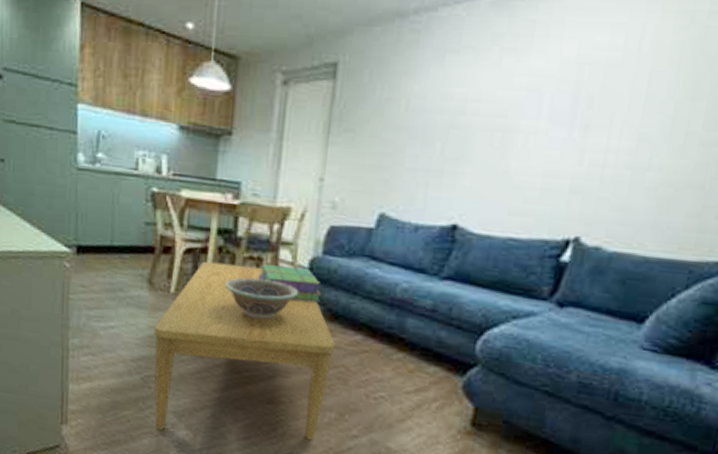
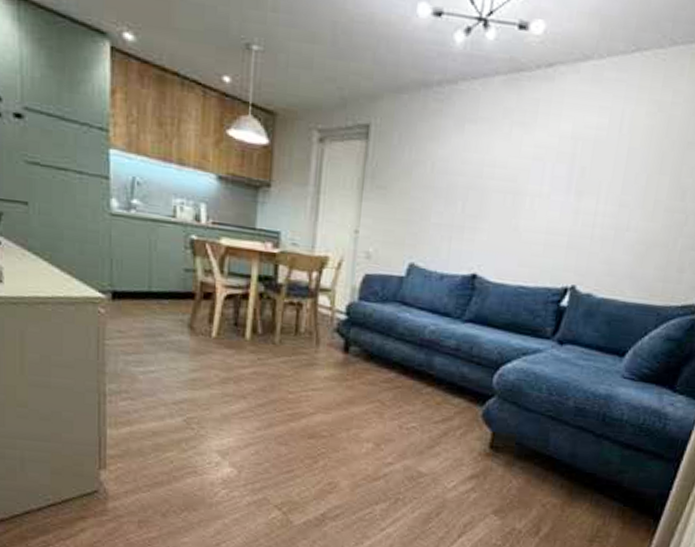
coffee table: present [153,261,335,440] -> none [195,306,371,470]
decorative bowl: present [225,277,299,319] -> none [266,321,337,361]
stack of books: present [258,264,322,303] -> none [298,309,359,345]

